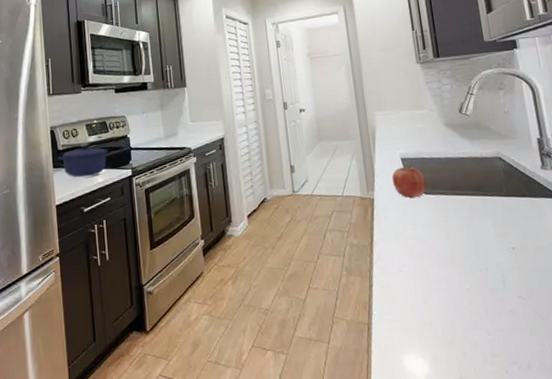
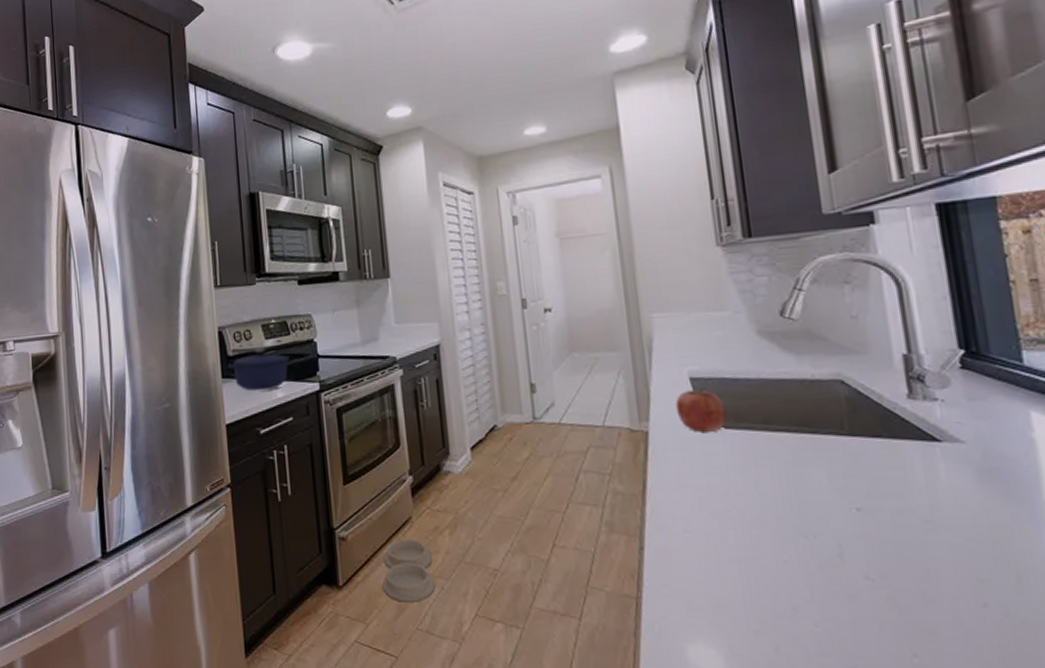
pet bowl: none [180,289,221,341] -> present [382,539,435,602]

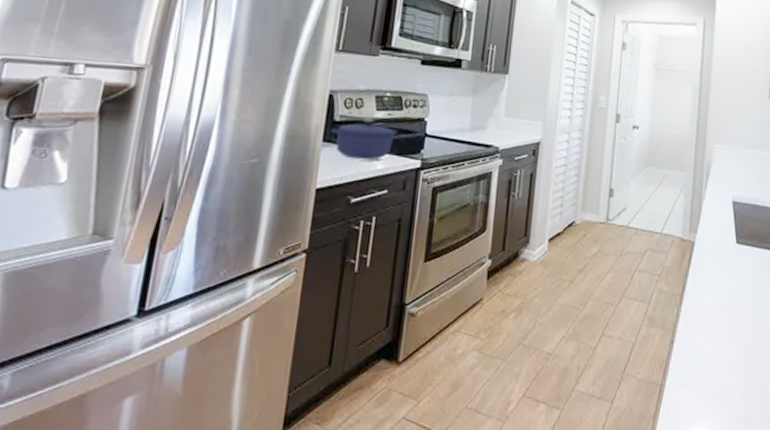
pet bowl: present [382,539,435,602] -> none [441,319,494,381]
fruit: present [675,387,727,432] -> none [718,210,754,248]

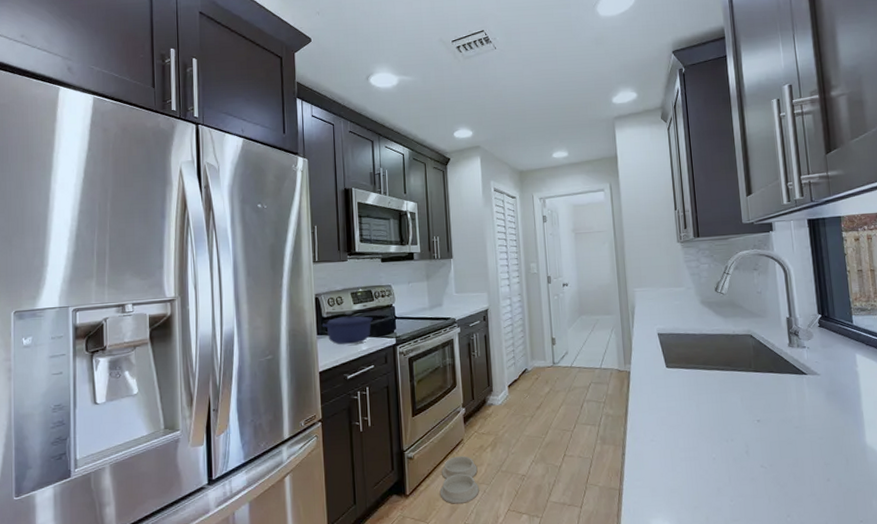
pet bowl: none [441,319,494,381] -> present [439,456,479,504]

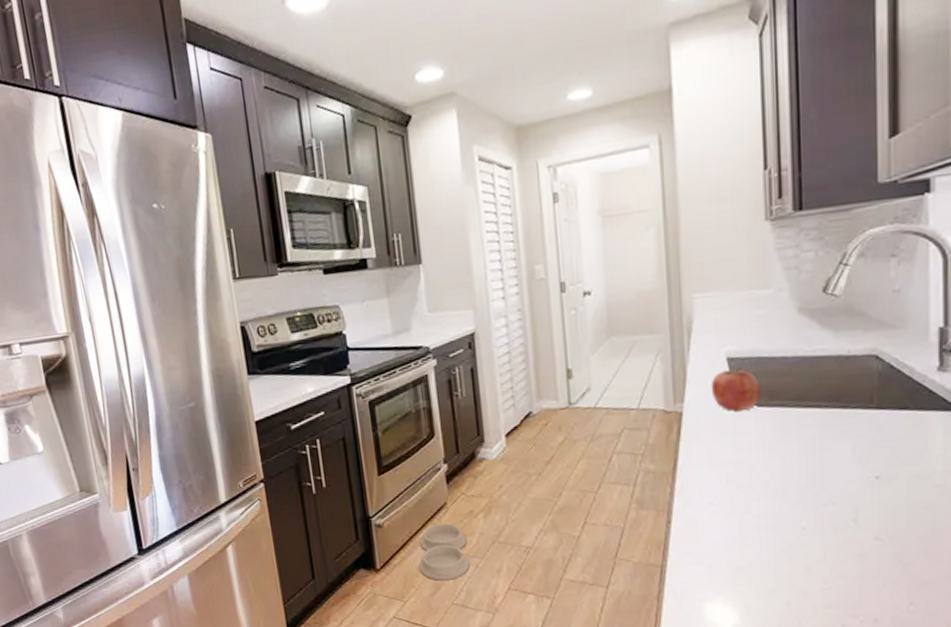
cooking pot: present [322,311,373,345] -> none [253,342,318,387]
fruit: none [648,340,681,371] -> present [711,367,760,411]

